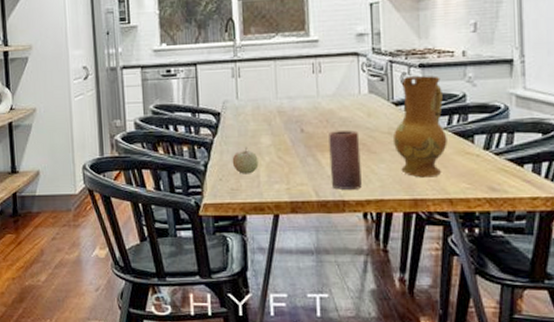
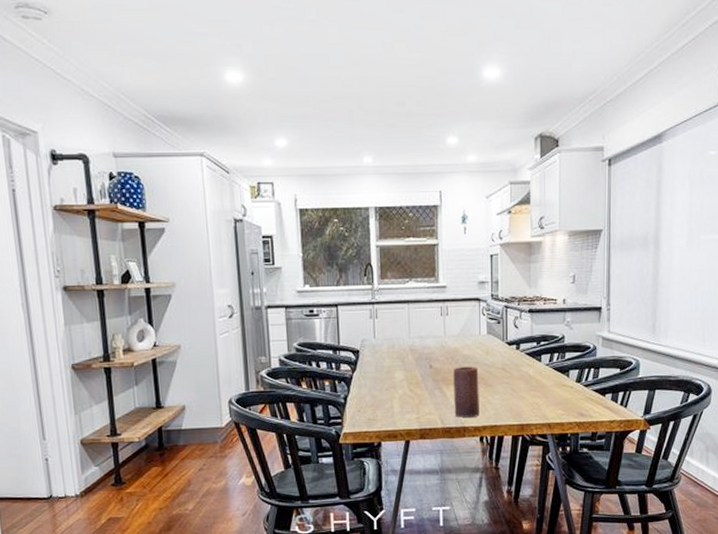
fruit: present [232,147,259,174] -> none [369,381,393,406]
ceramic jug: present [392,75,447,178] -> none [505,319,549,406]

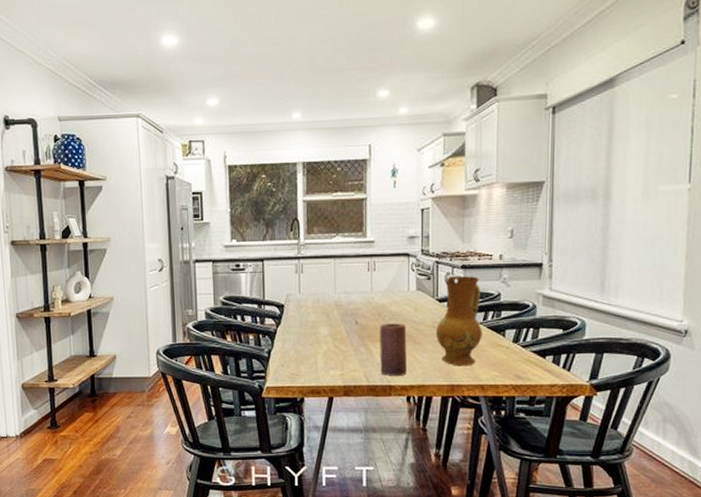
ceramic jug: none [505,319,549,406] -> present [435,275,482,366]

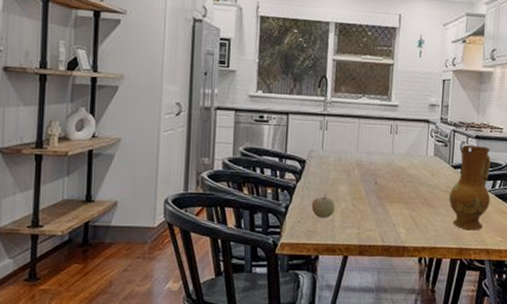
fruit: none [293,336,317,361] -> present [311,193,335,218]
candle: present [380,323,407,376] -> none [395,186,423,237]

